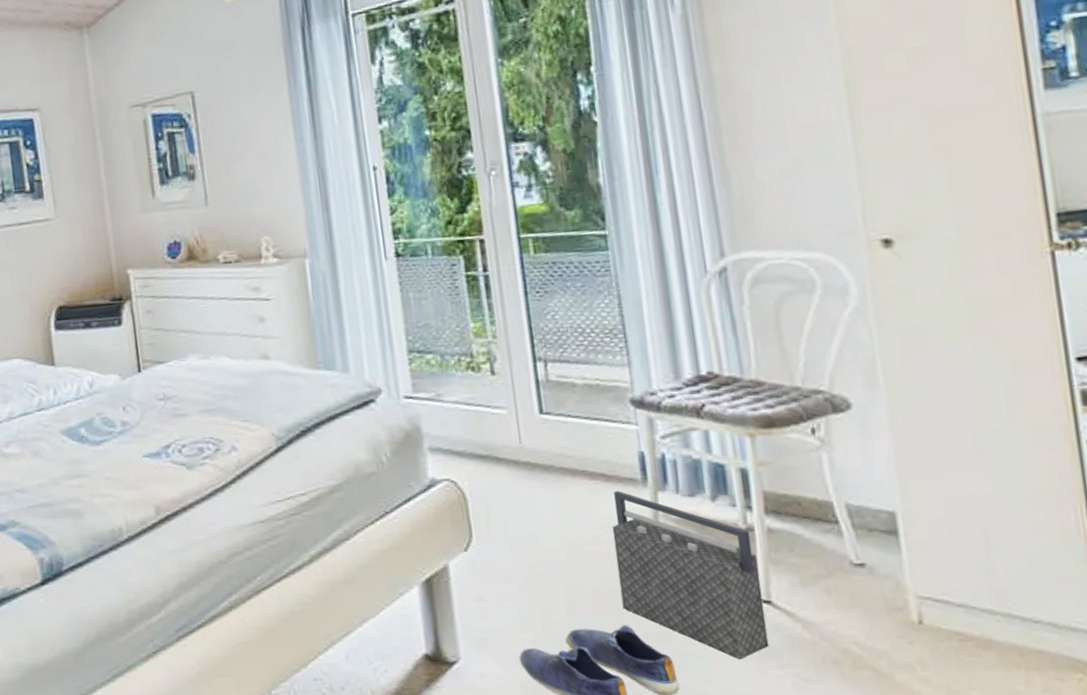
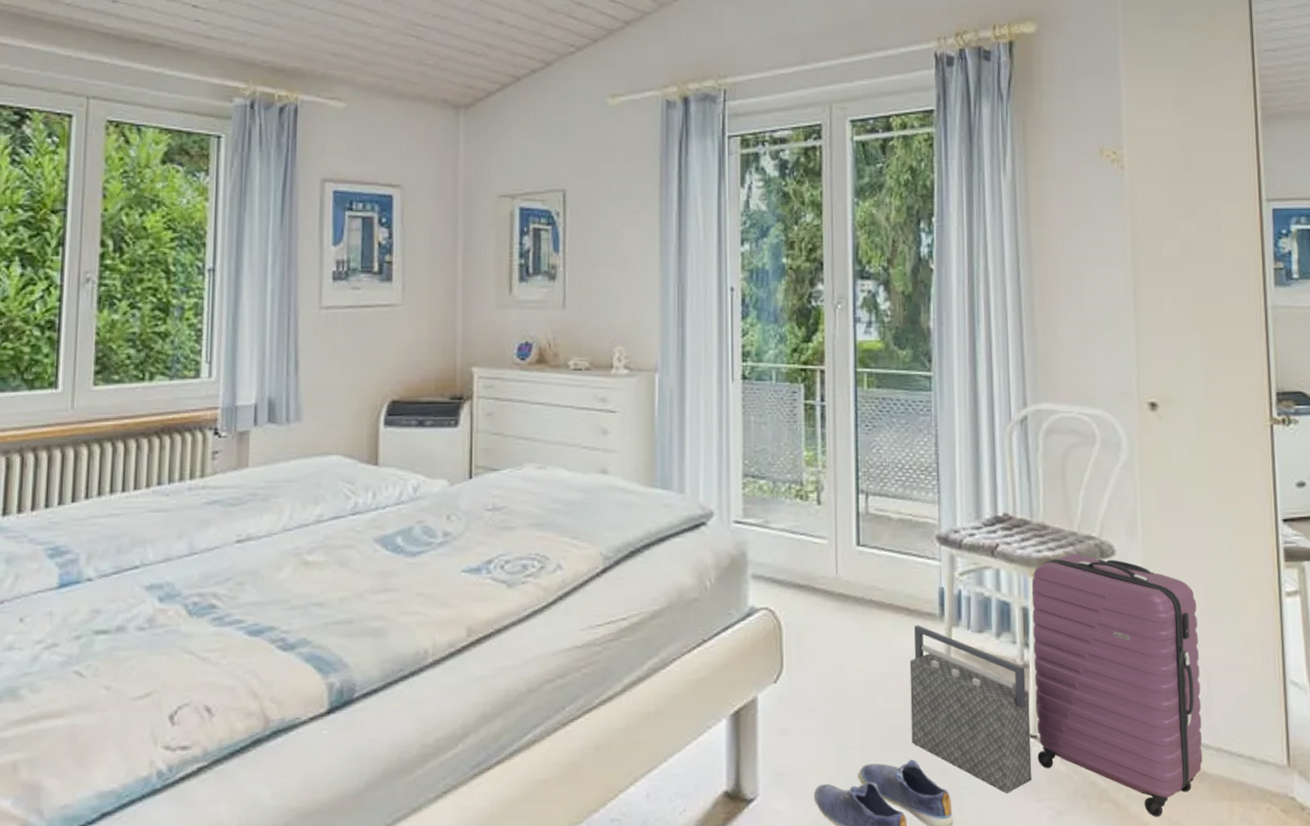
suitcase: none [748,409,986,686] -> present [1031,553,1203,817]

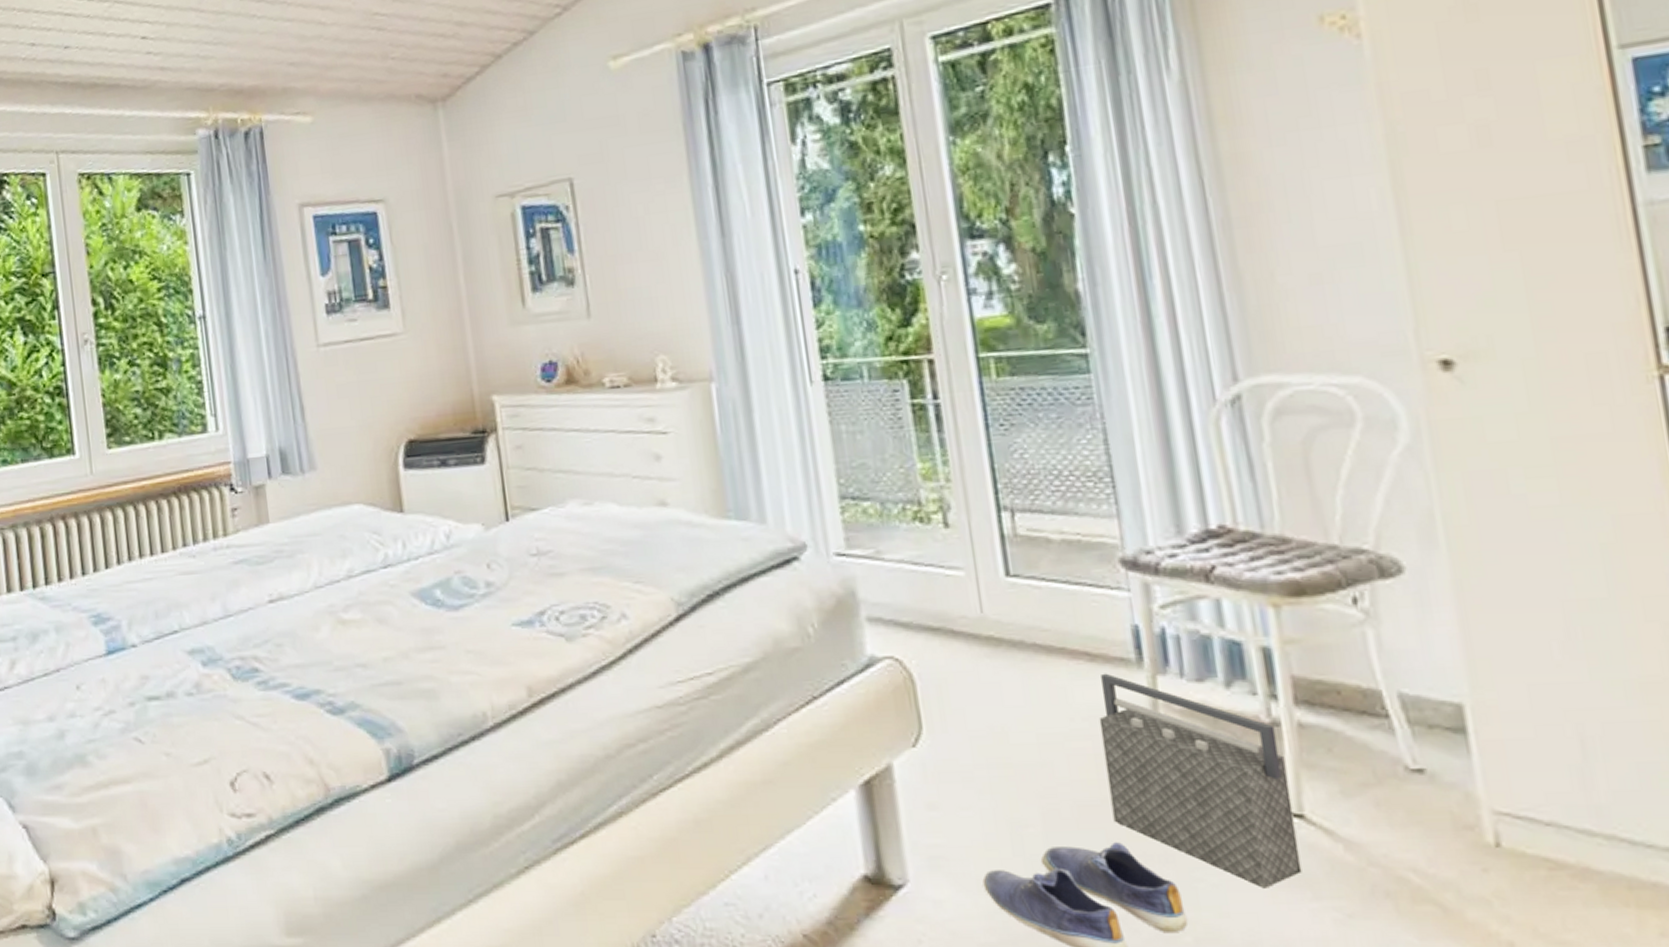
suitcase: present [1031,553,1203,817] -> none [1272,573,1584,926]

